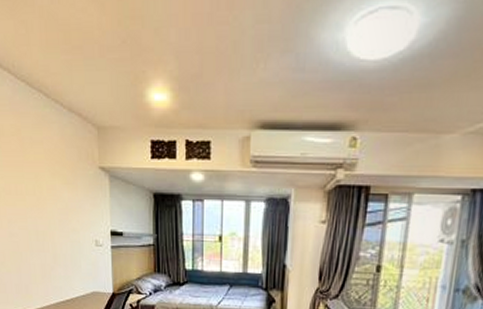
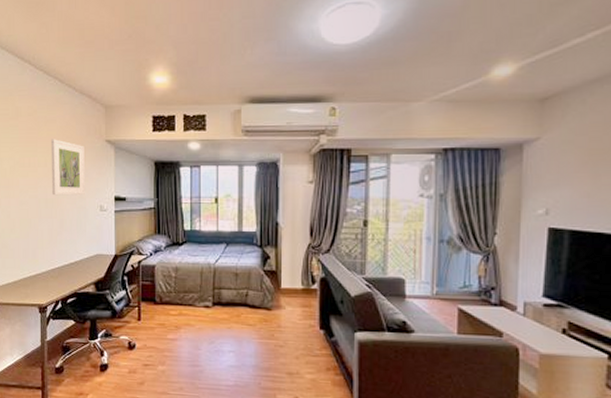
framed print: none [38,164,78,228] -> present [50,139,85,196]

